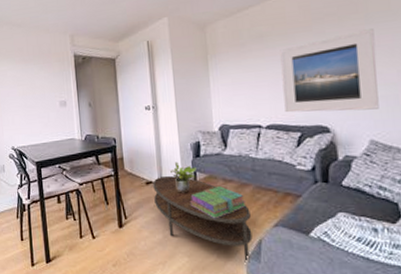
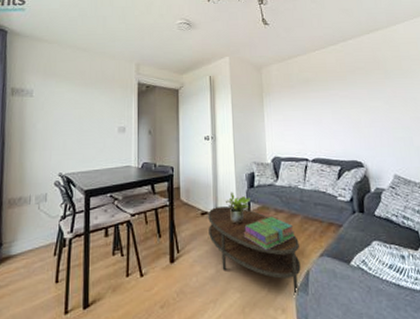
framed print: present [280,29,379,113] -> none [322,83,399,149]

